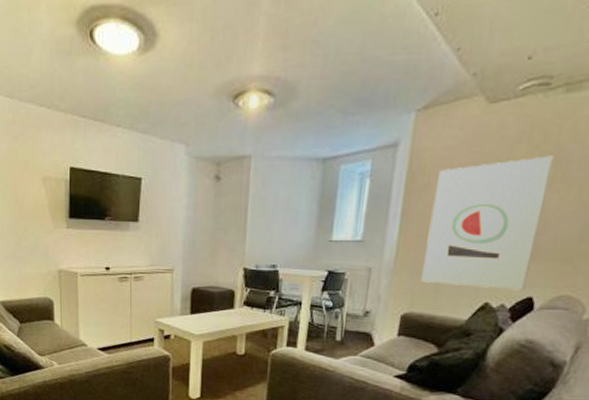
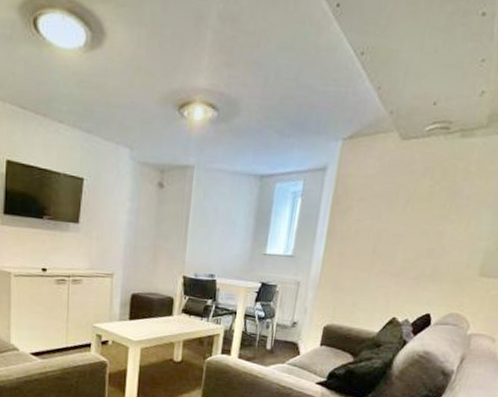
wall art: present [421,155,555,291] -> none [342,190,451,308]

